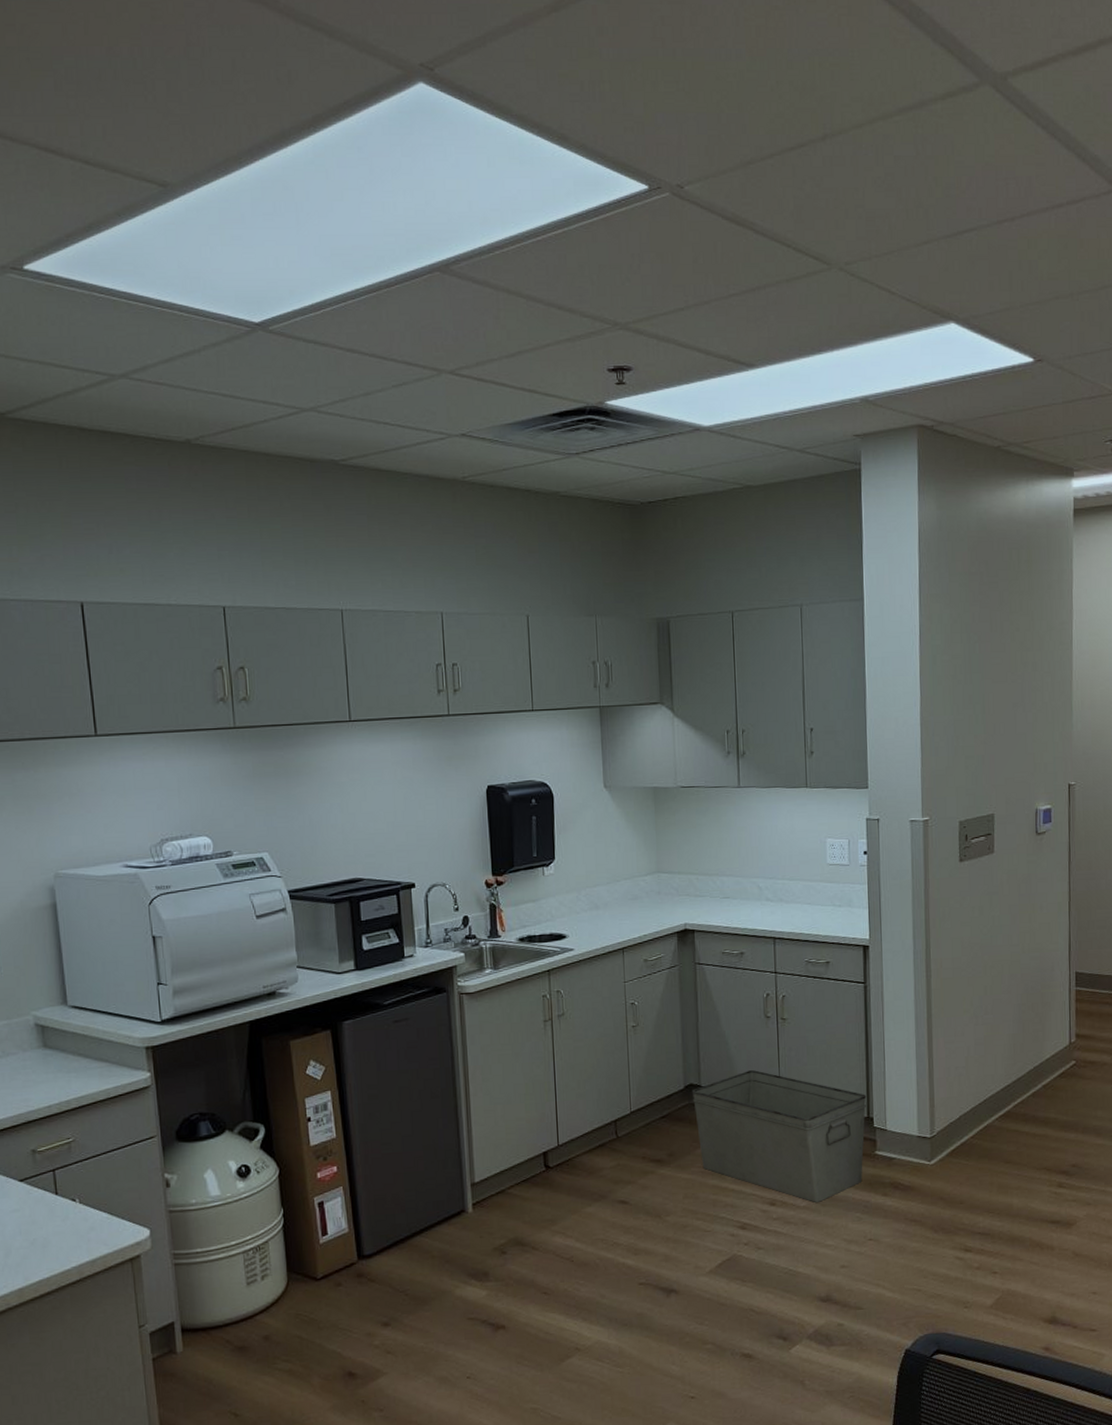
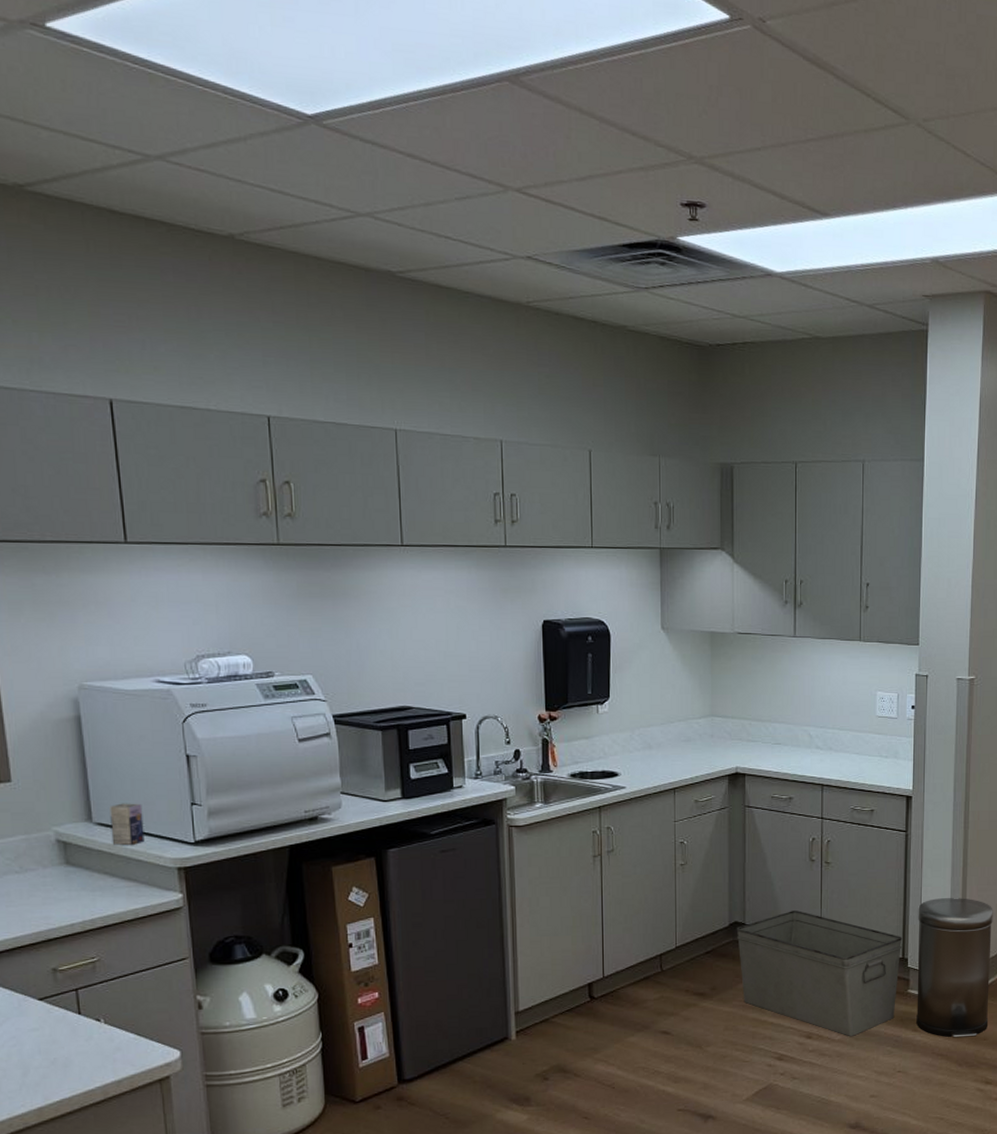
medicine box: none [83,985,115,1028] -> present [109,803,145,846]
pedal bin: none [882,1051,963,1203] -> present [916,898,993,1039]

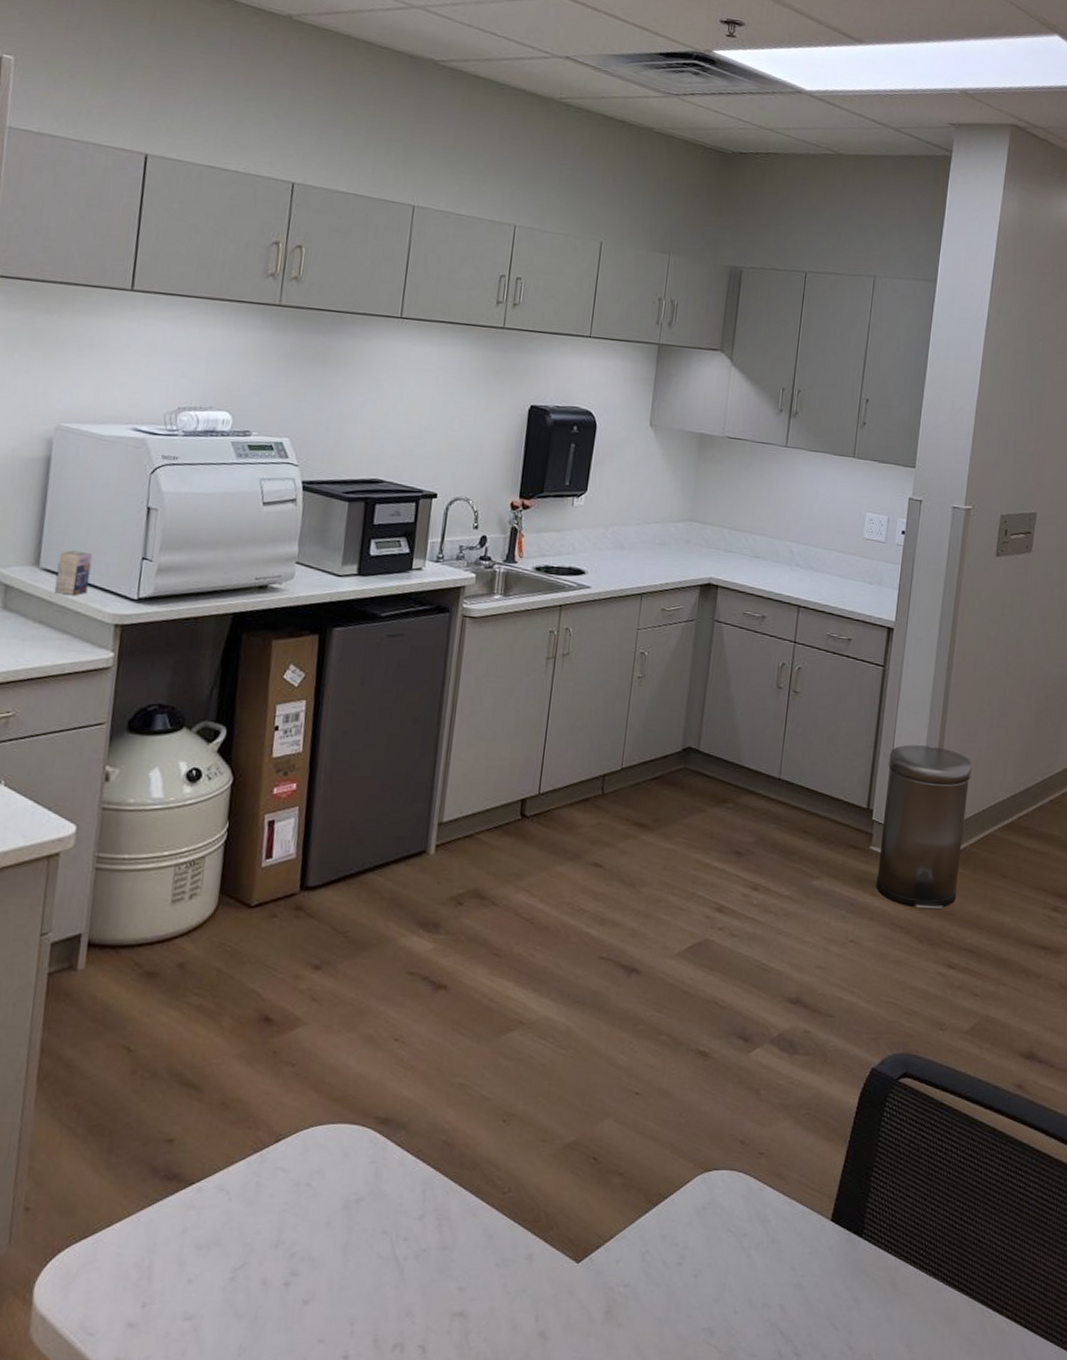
storage bin: present [736,911,903,1036] -> none [687,741,869,893]

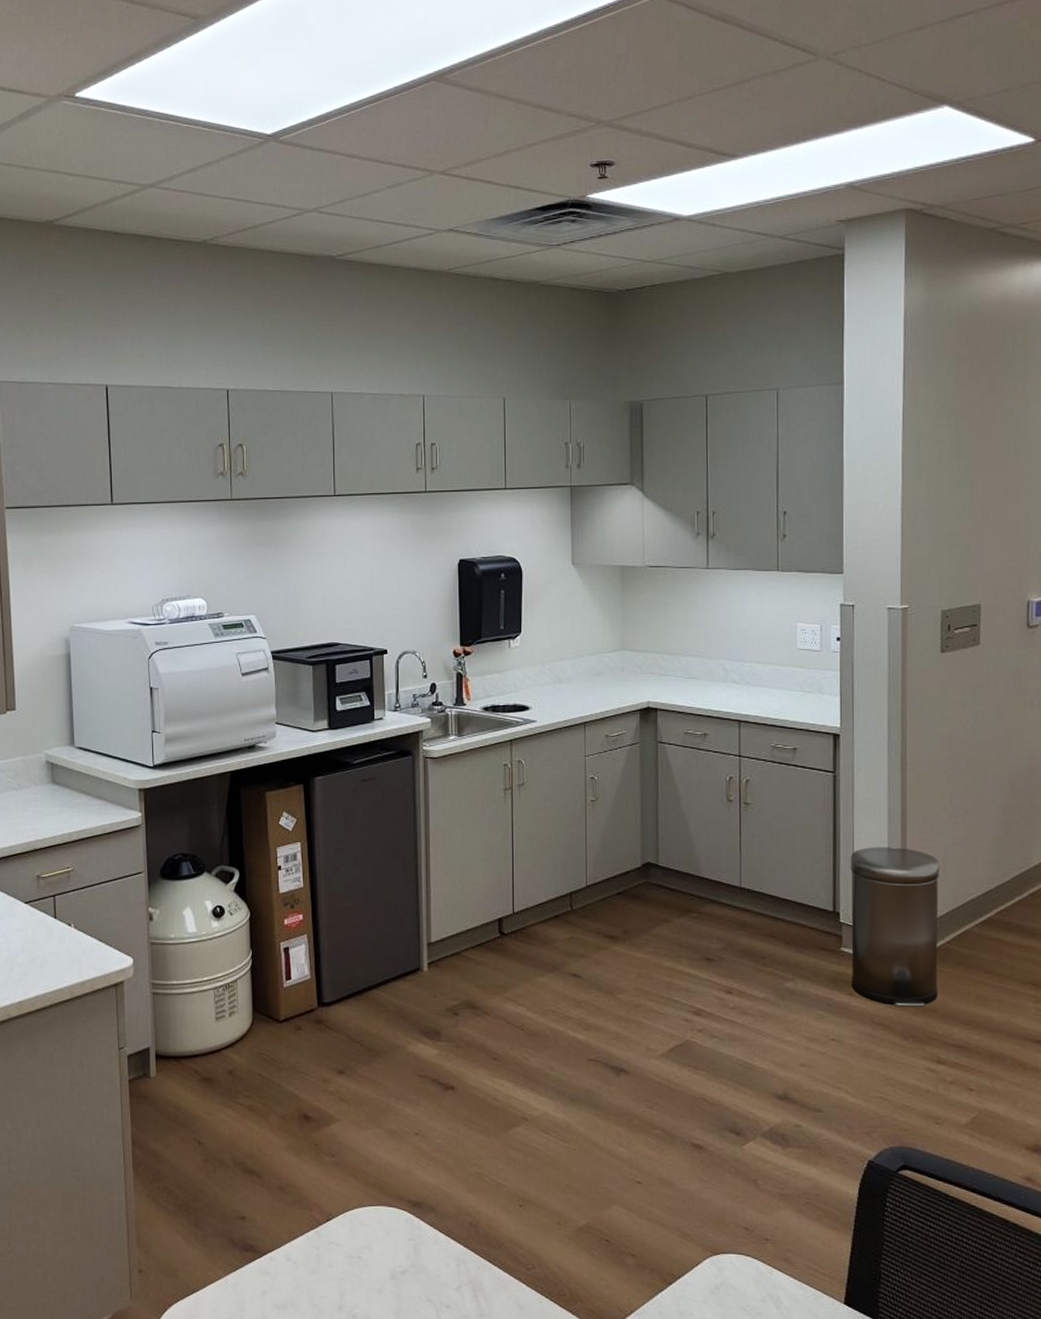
medicine box: present [54,550,93,597] -> none [88,730,114,768]

